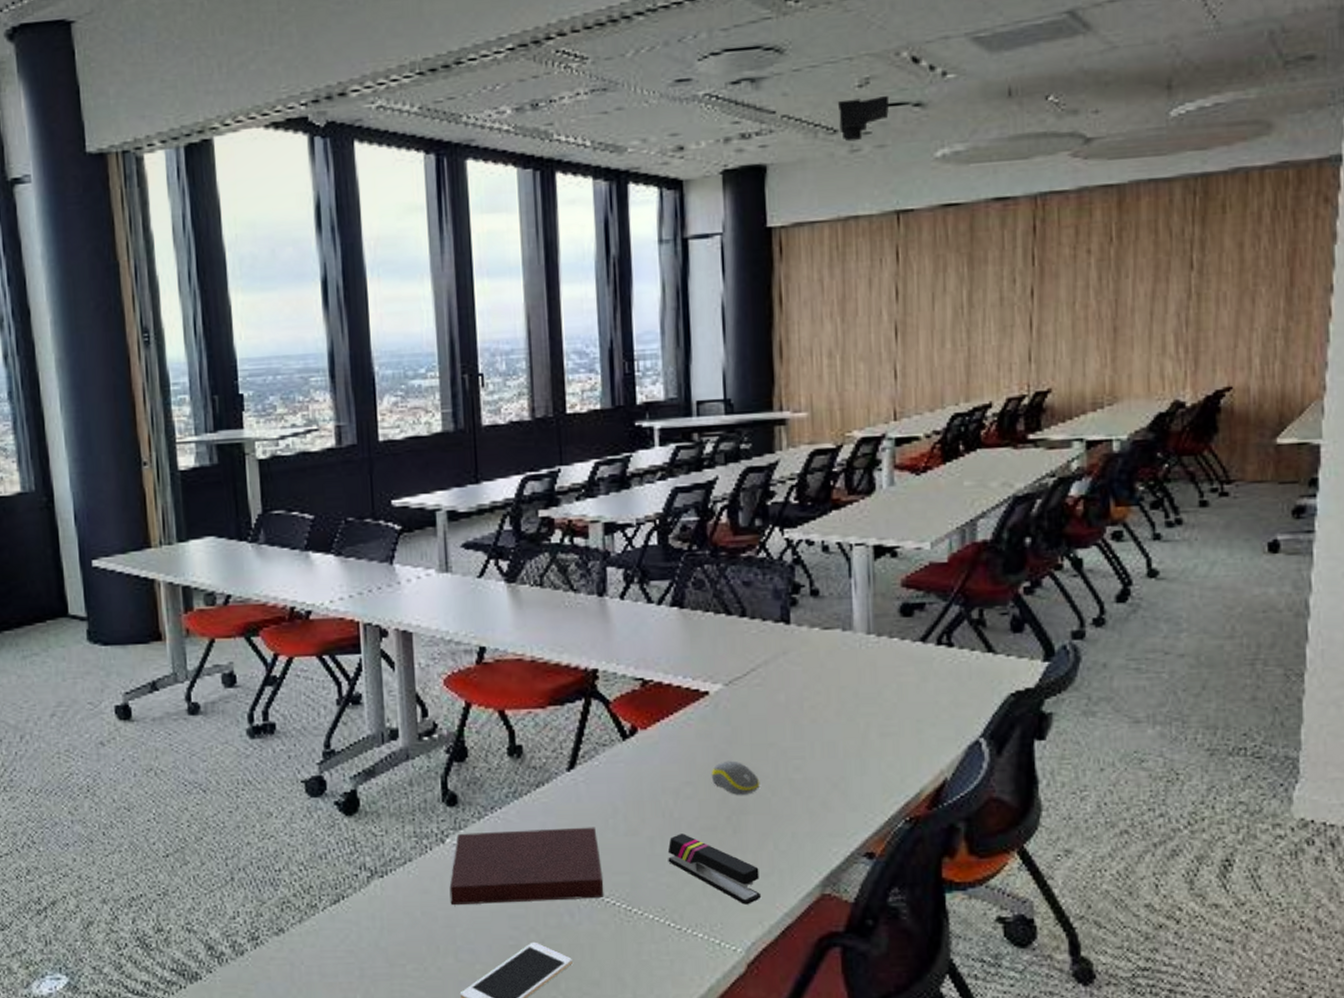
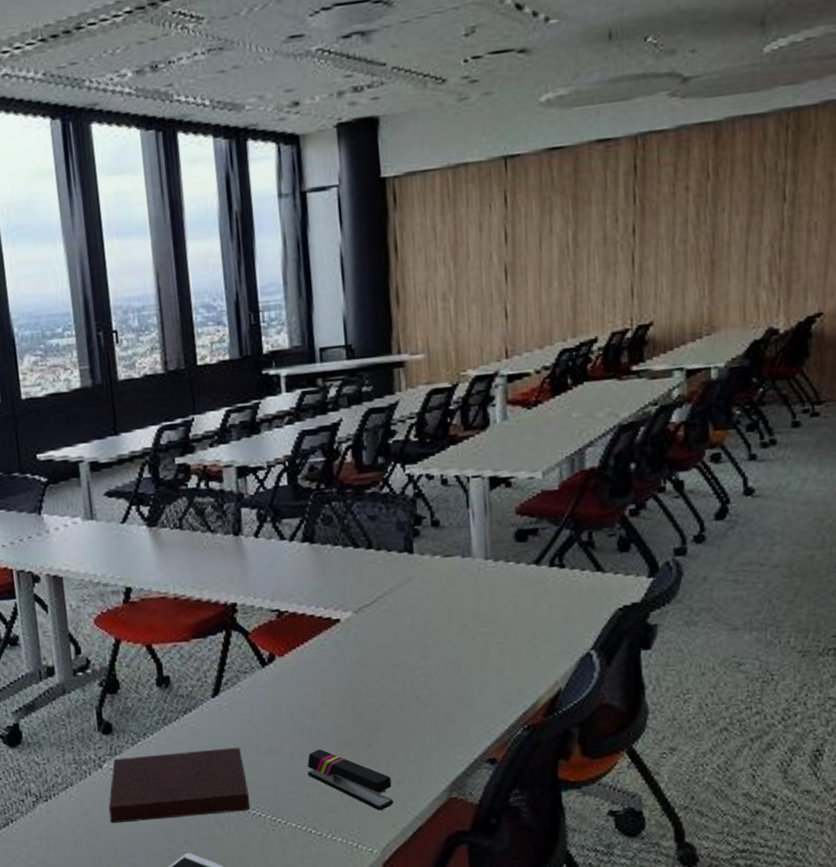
computer mouse: present [711,760,760,795] -> none [344,681,390,712]
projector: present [838,95,890,142] -> none [446,42,495,91]

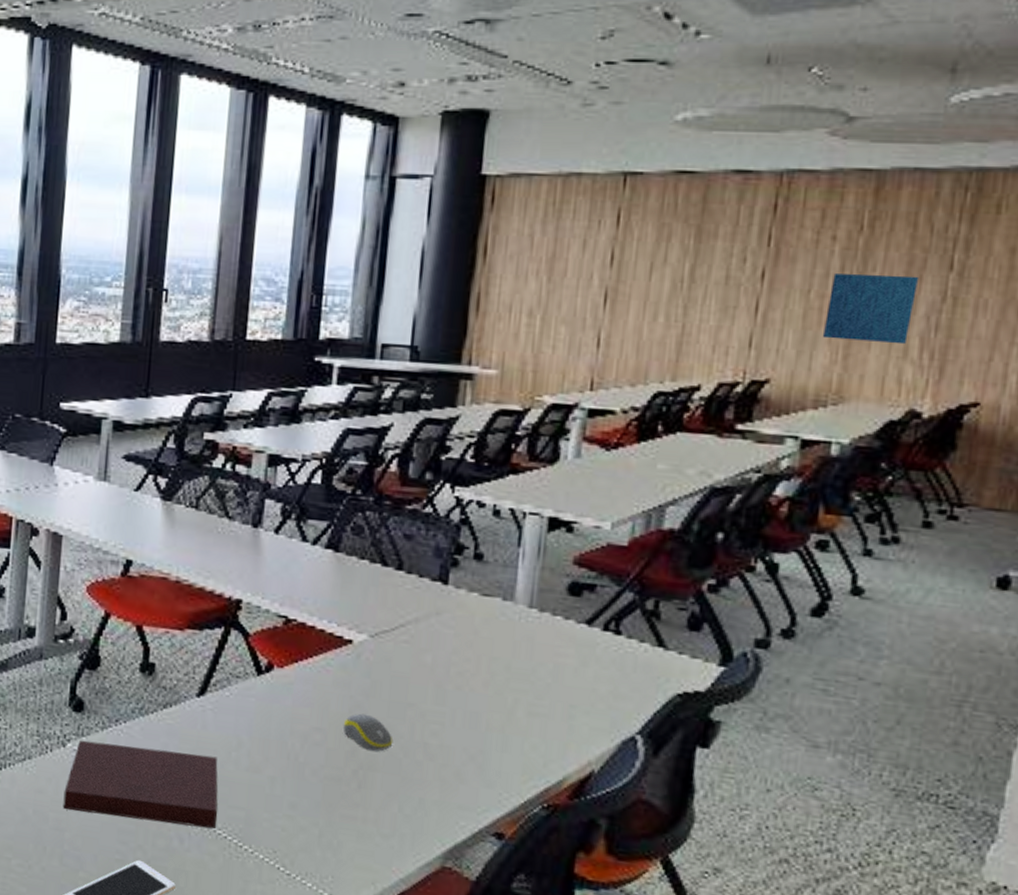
stapler: present [307,749,394,811] -> none [286,779,380,863]
computer mouse: none [344,681,390,712] -> present [342,713,393,751]
acoustic panel: none [689,211,761,278] -> present [822,274,920,345]

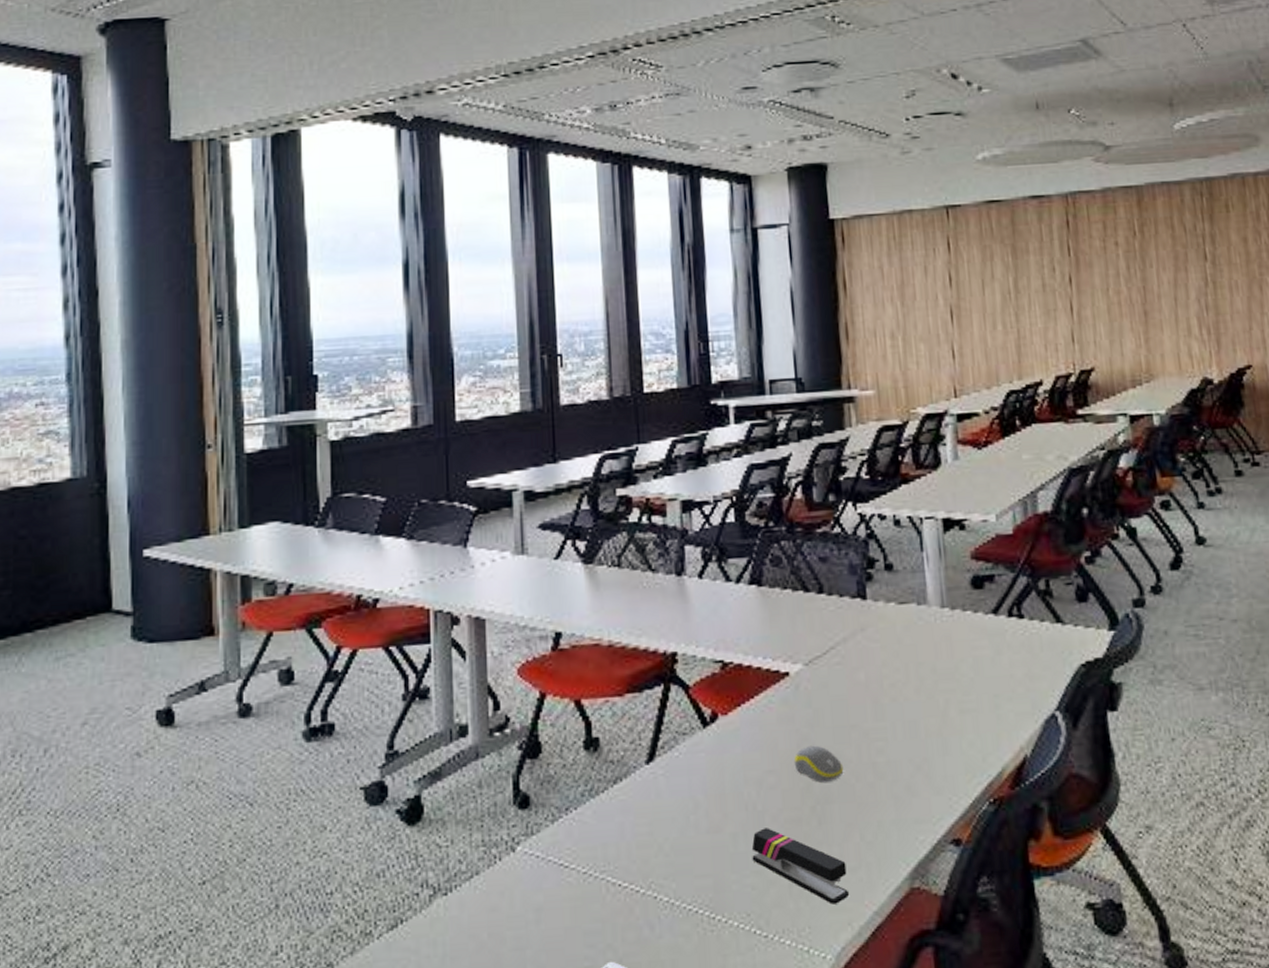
notebook: present [63,739,218,829] -> none [519,825,685,924]
stapler: none [286,779,380,863] -> present [751,828,850,905]
acoustic panel: present [822,274,920,345] -> none [1123,268,1189,327]

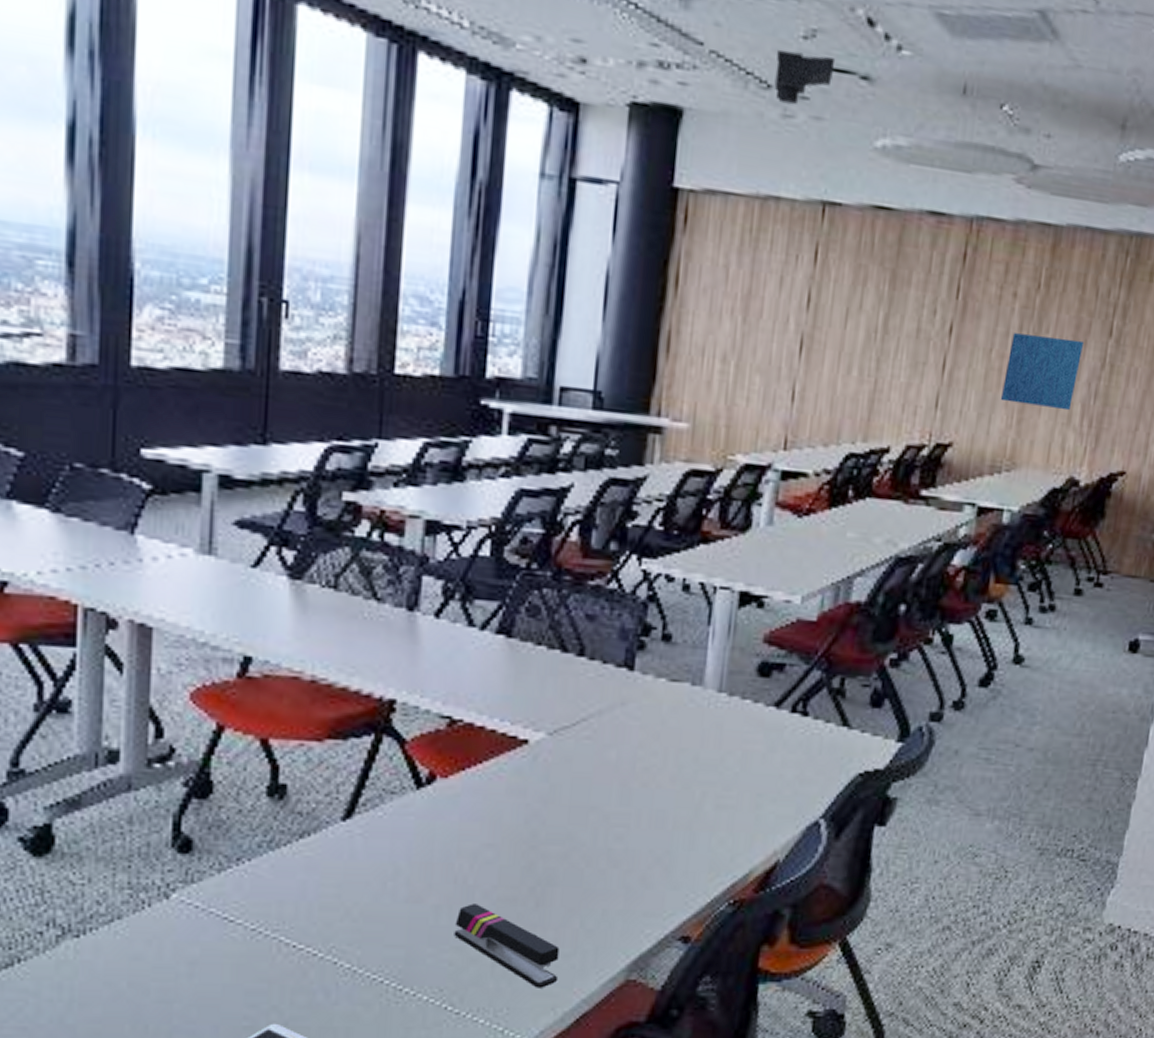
computer mouse: present [793,745,844,782] -> none [518,822,575,863]
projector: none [889,105,934,145] -> present [774,49,836,106]
acoustic panel: none [1123,268,1189,327] -> present [1000,333,1085,411]

